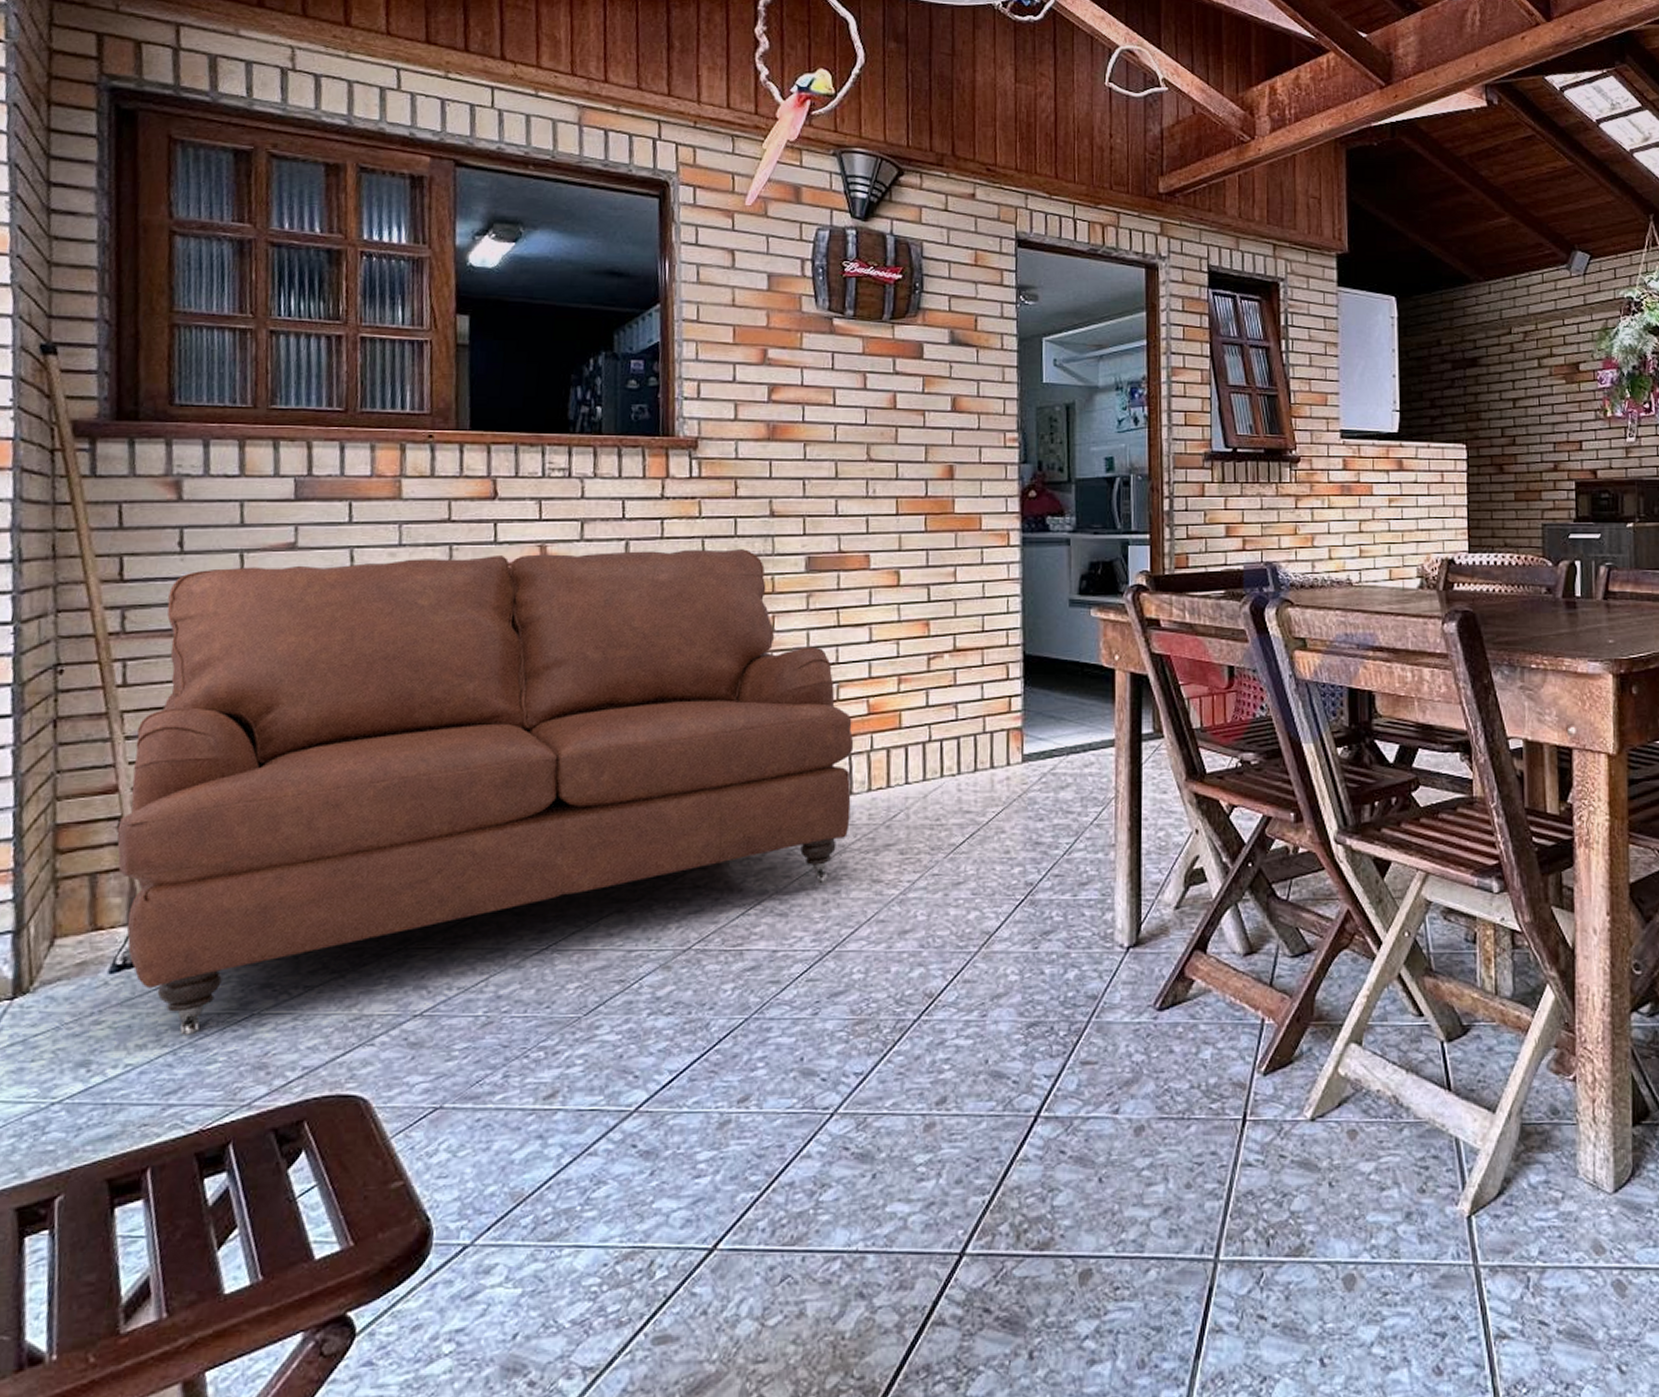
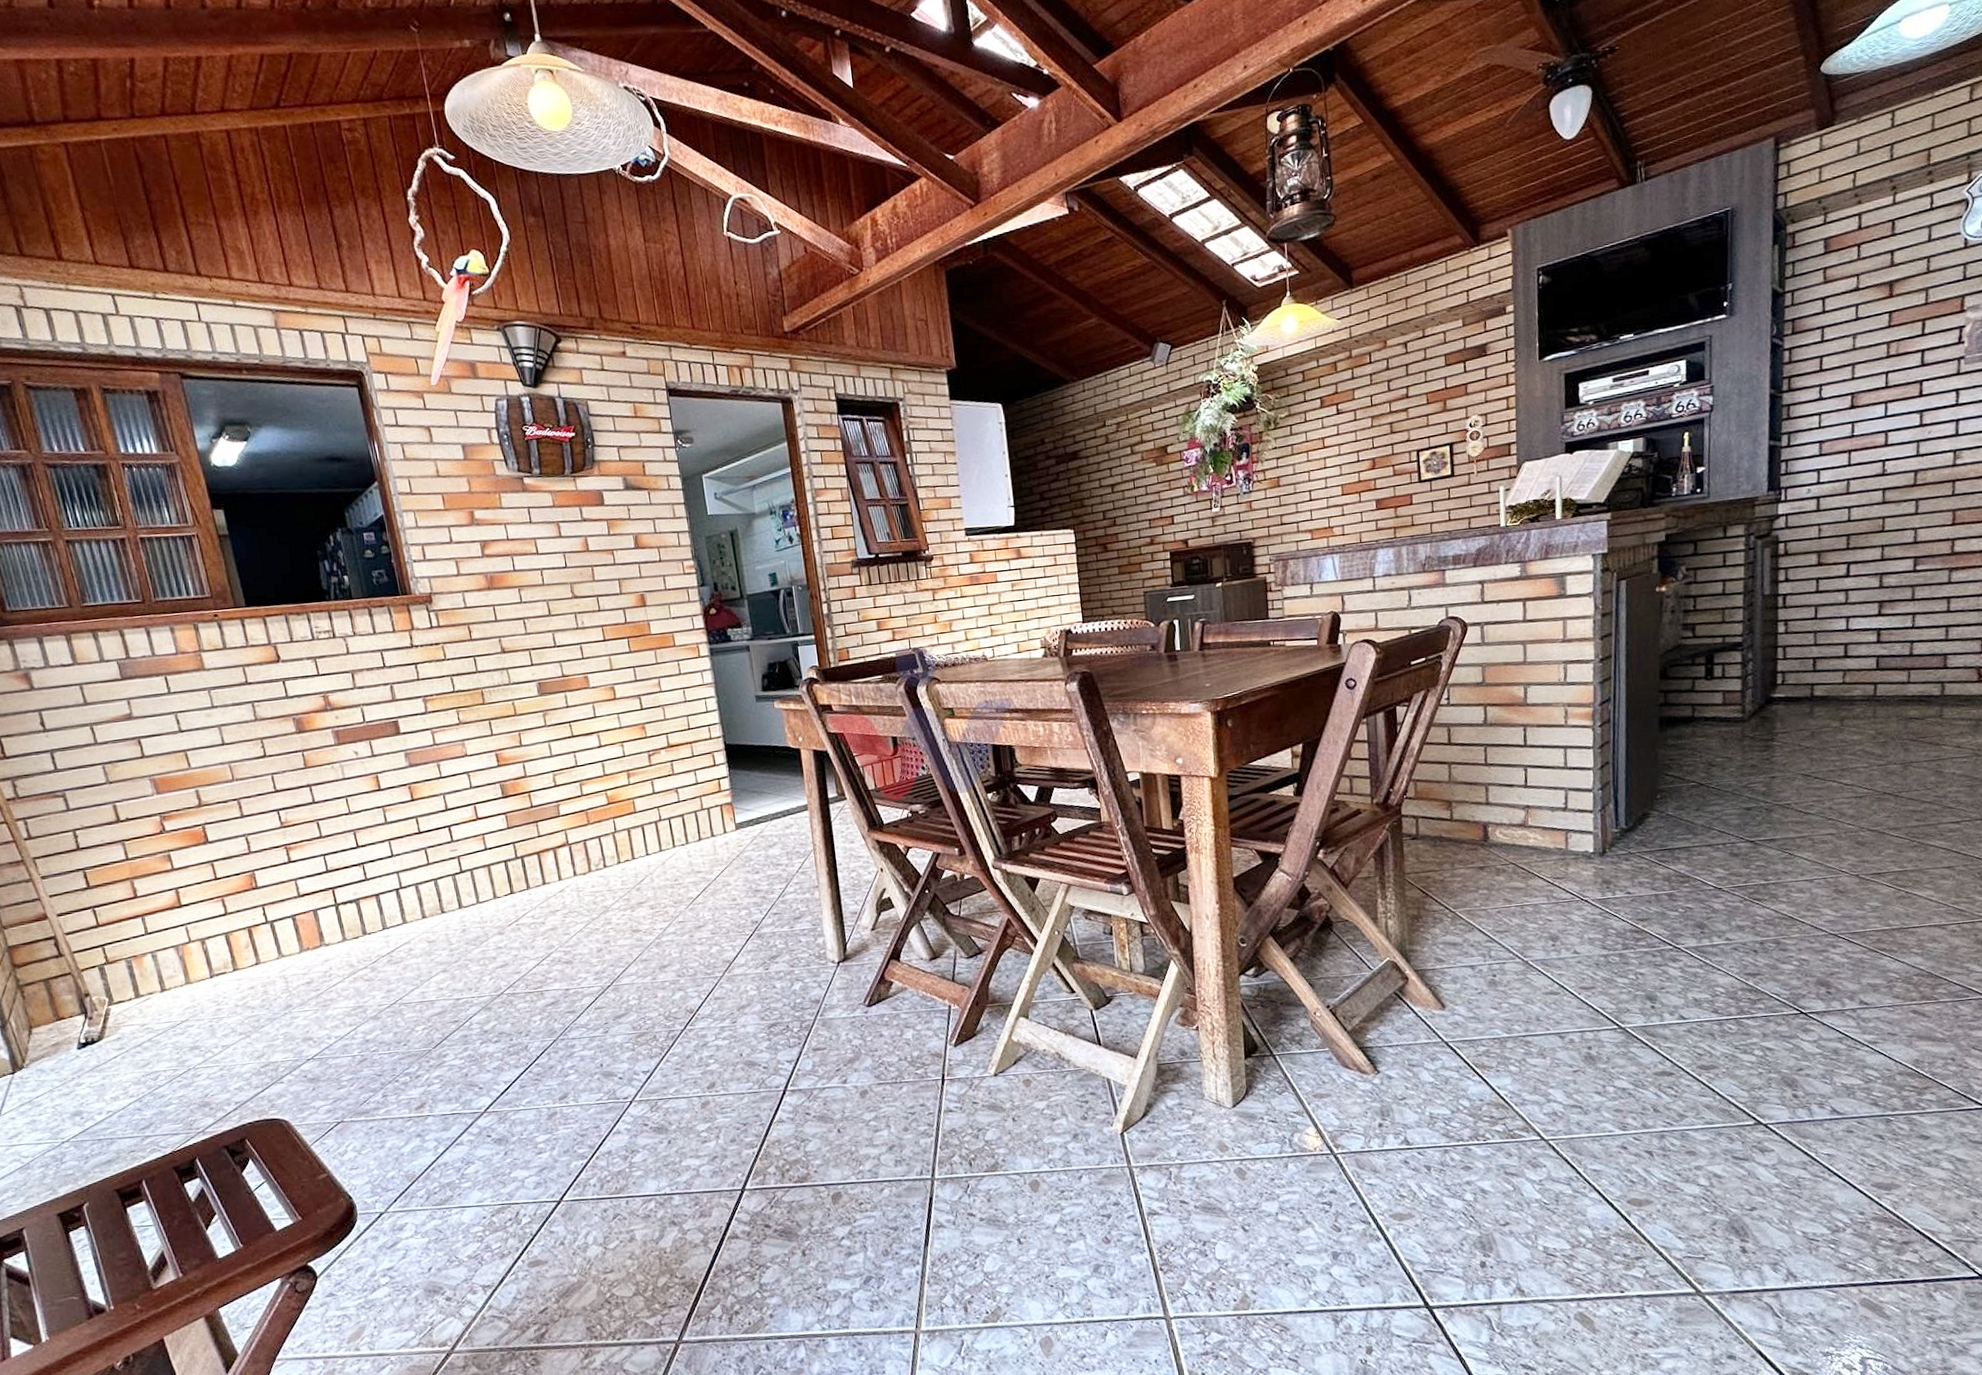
sofa: present [117,549,854,1035] -> none [44,682,608,1088]

